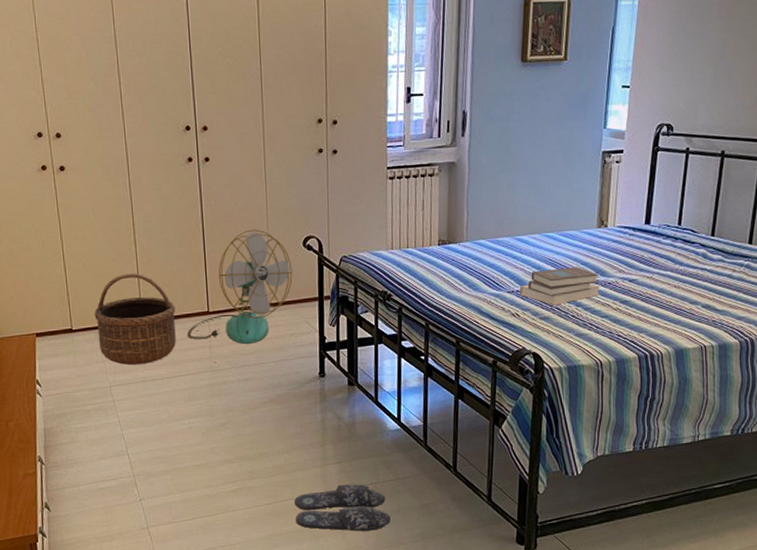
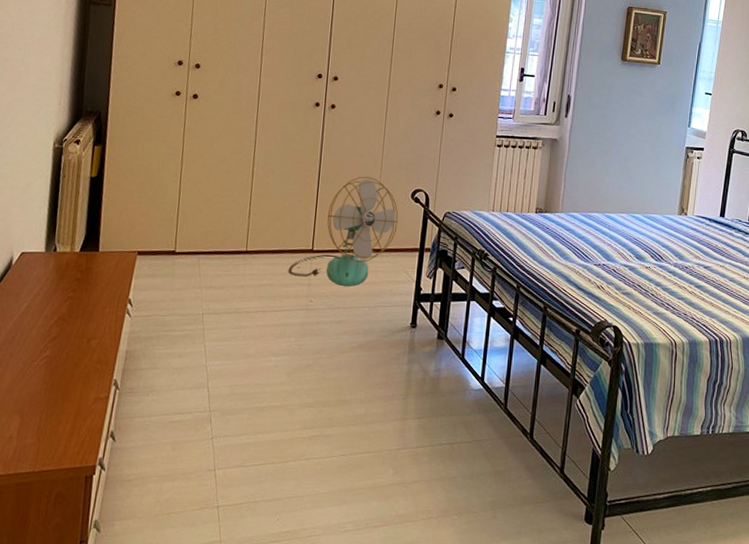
basket: present [94,273,176,365] -> none [199,203,281,295]
slippers: present [294,483,391,531] -> none [368,441,463,495]
books: present [519,267,601,305] -> none [605,247,679,283]

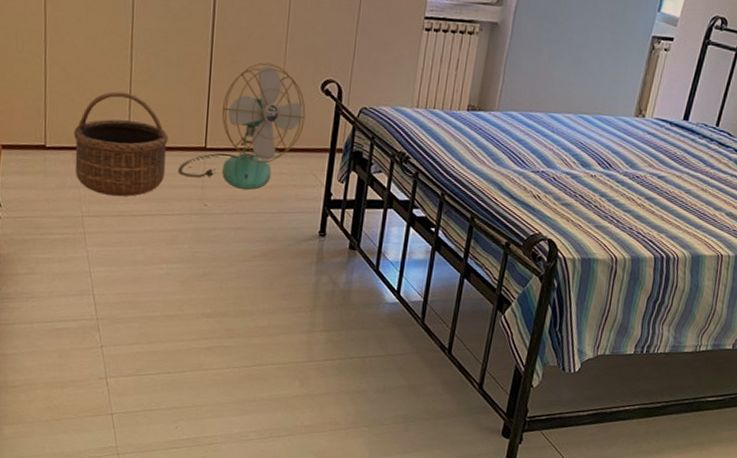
basket: none [199,203,281,295] -> present [73,91,168,197]

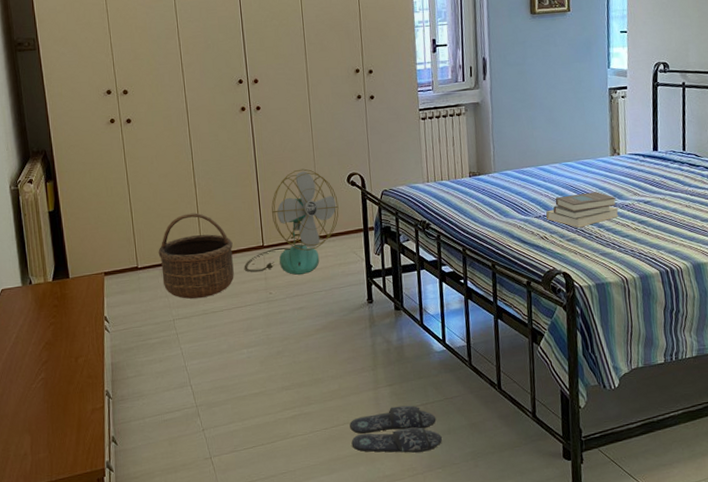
slippers: none [272,354,375,407] -> present [349,405,442,453]
books: none [544,152,629,193] -> present [546,191,619,228]

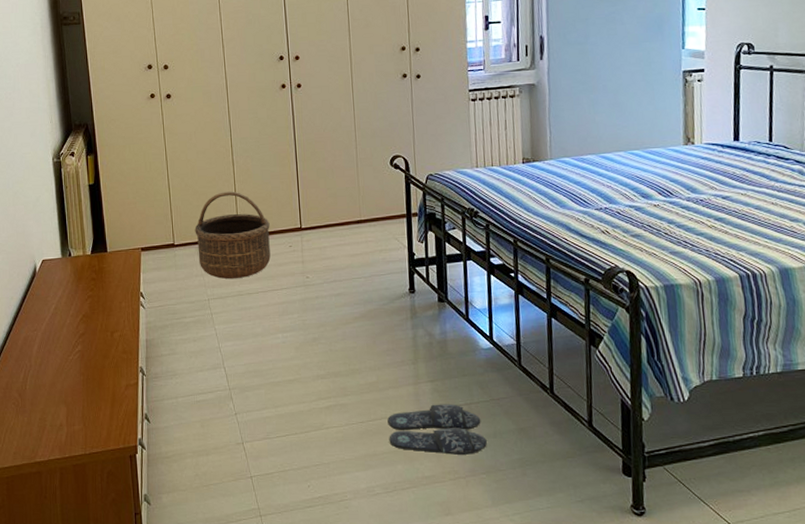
electric fan: present [244,168,339,275] -> none [280,149,381,259]
books: present [546,191,619,228] -> none [607,184,693,223]

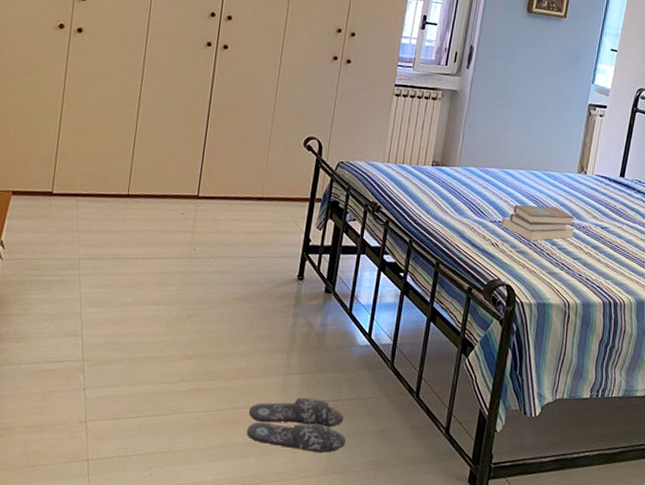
basket: present [195,191,271,279] -> none [77,144,165,241]
books: none [607,184,693,223] -> present [500,204,576,241]

